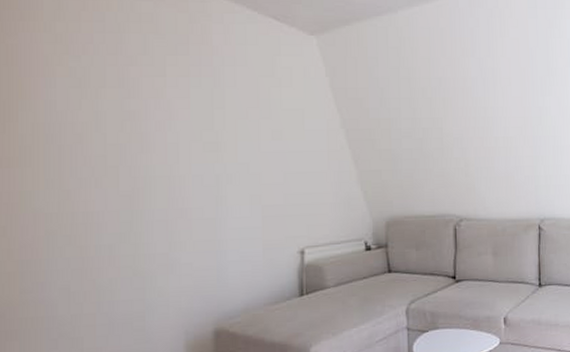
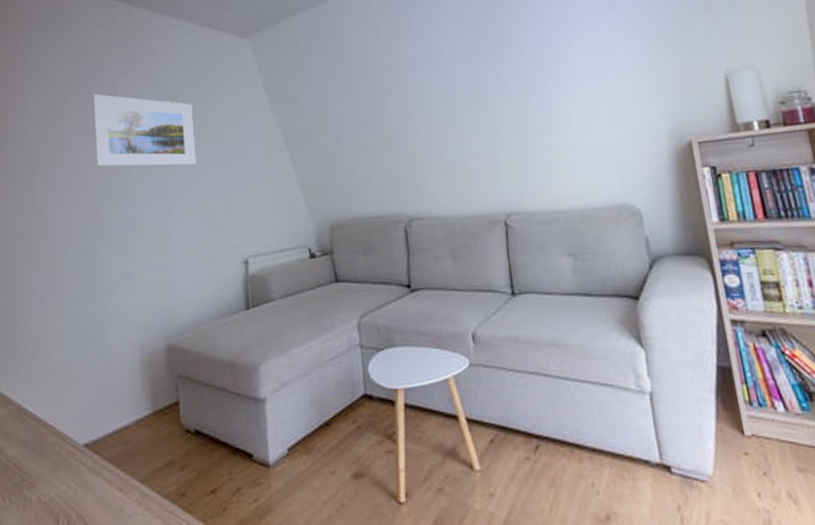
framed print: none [136,72,255,156] -> present [92,94,197,167]

